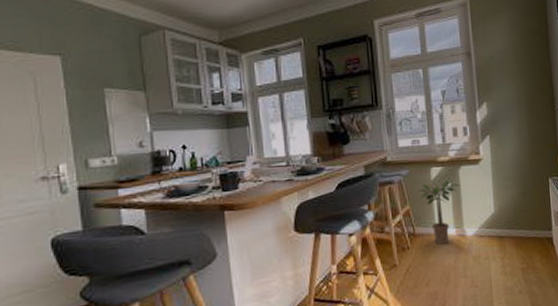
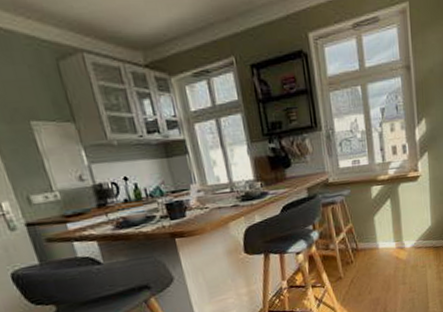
potted plant: present [417,180,460,244] -> none [359,197,399,257]

